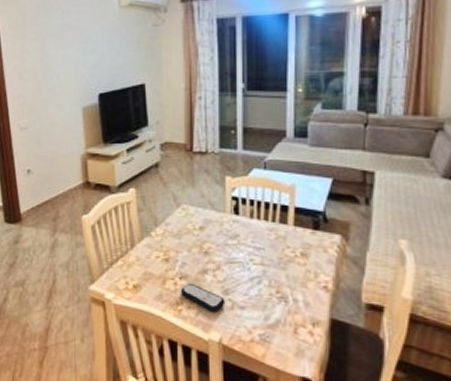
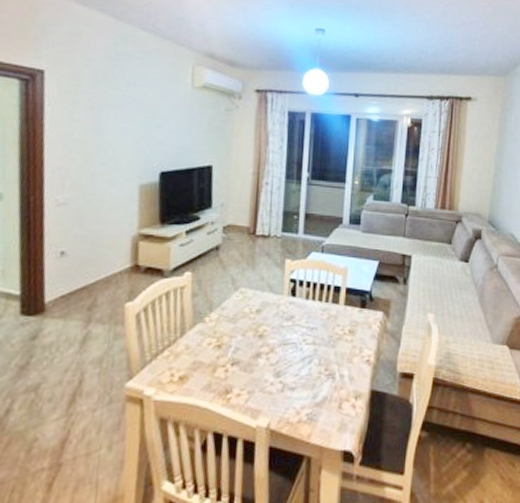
remote control: present [180,284,226,312] -> none [230,370,277,397]

